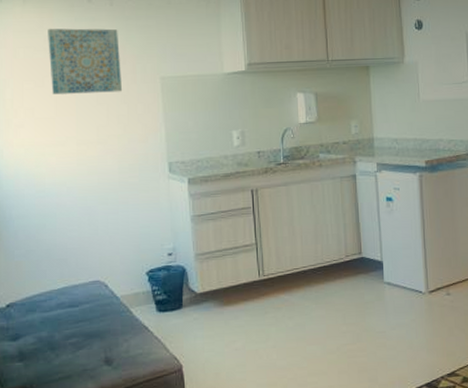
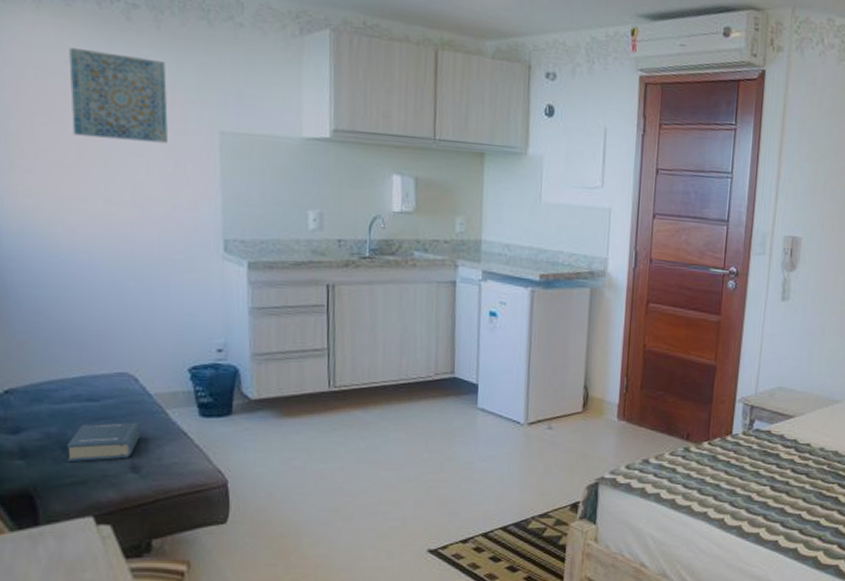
hardback book: none [54,321,112,361] -> present [66,422,141,463]

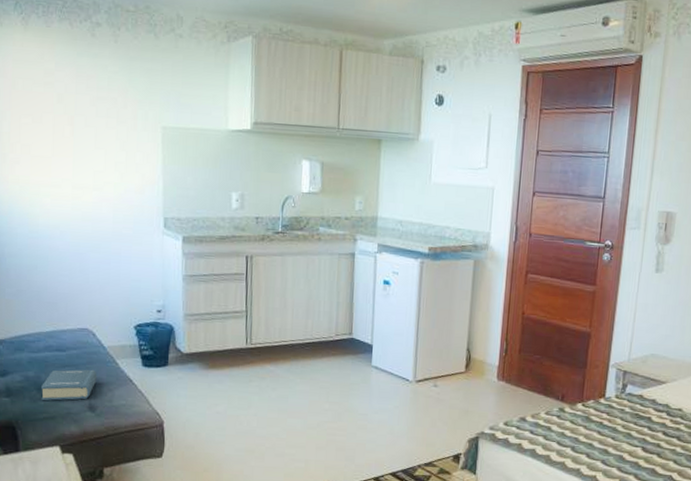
wall art: present [69,48,168,144] -> none [48,61,122,138]

